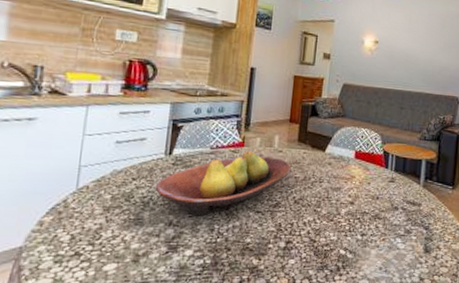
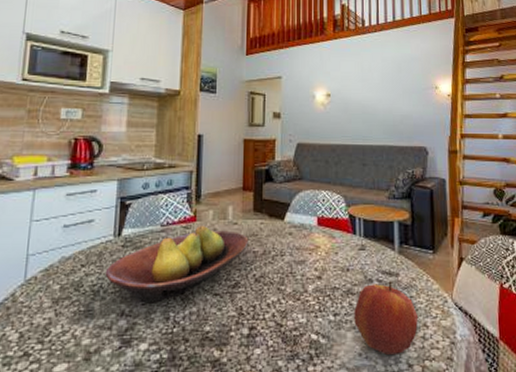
apple: none [378,209,433,271] -> present [354,281,418,356]

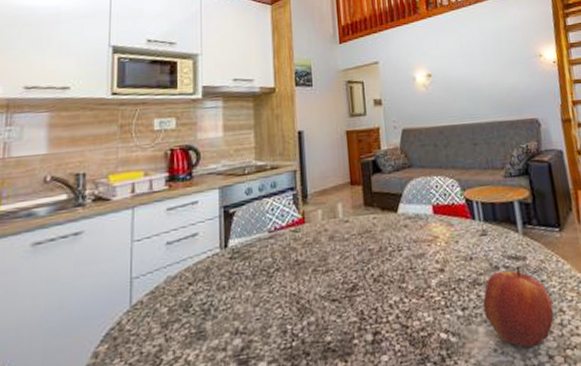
fruit bowl: present [105,226,249,304] -> none [214,227,363,318]

